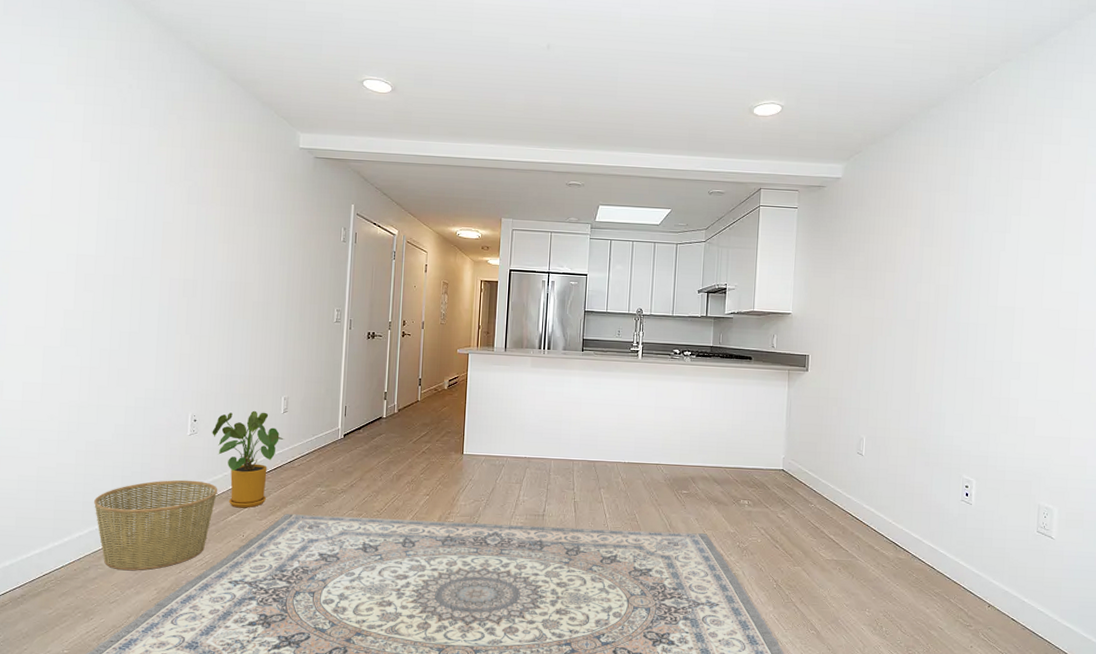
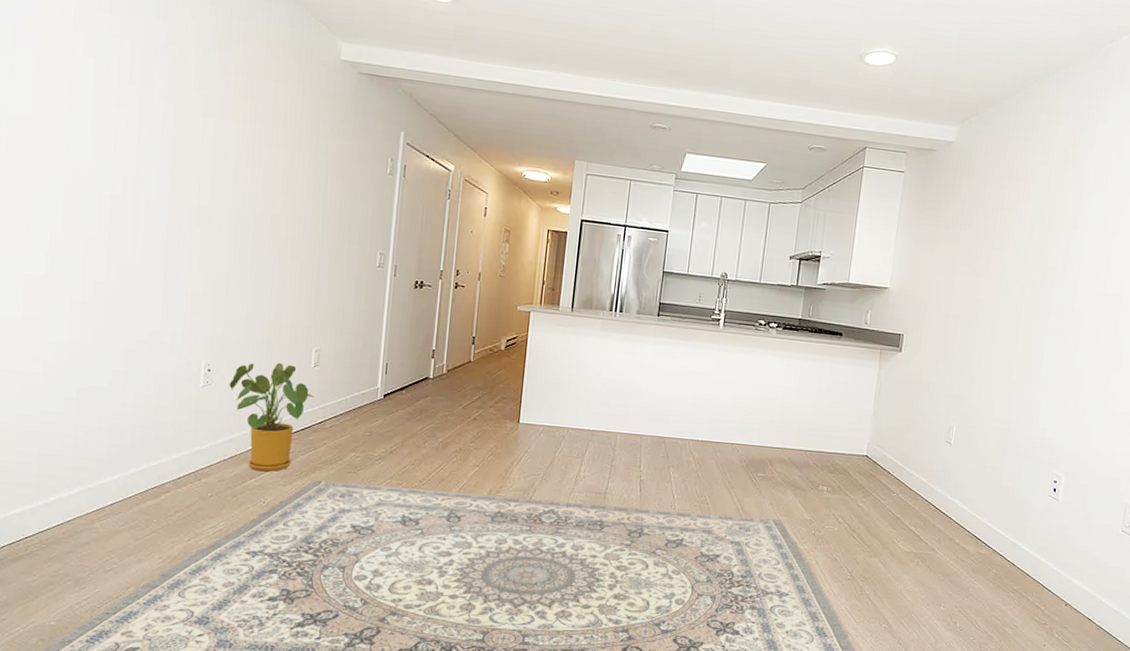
basket: present [94,480,218,571] -> none [87,436,235,537]

